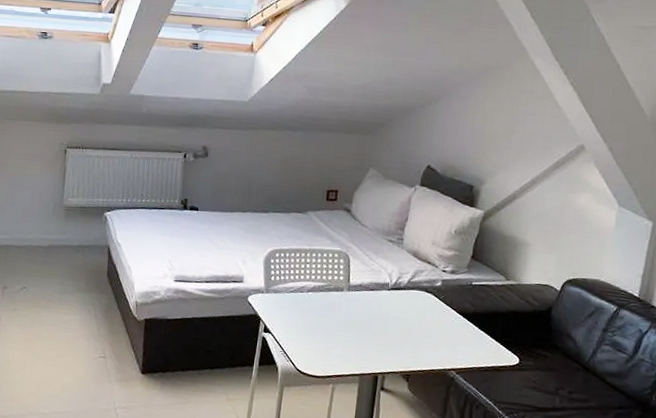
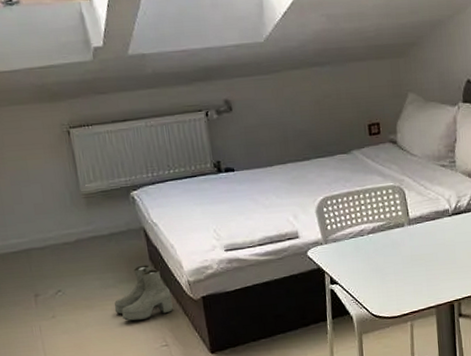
boots: none [66,279,119,330] -> present [114,265,173,321]

